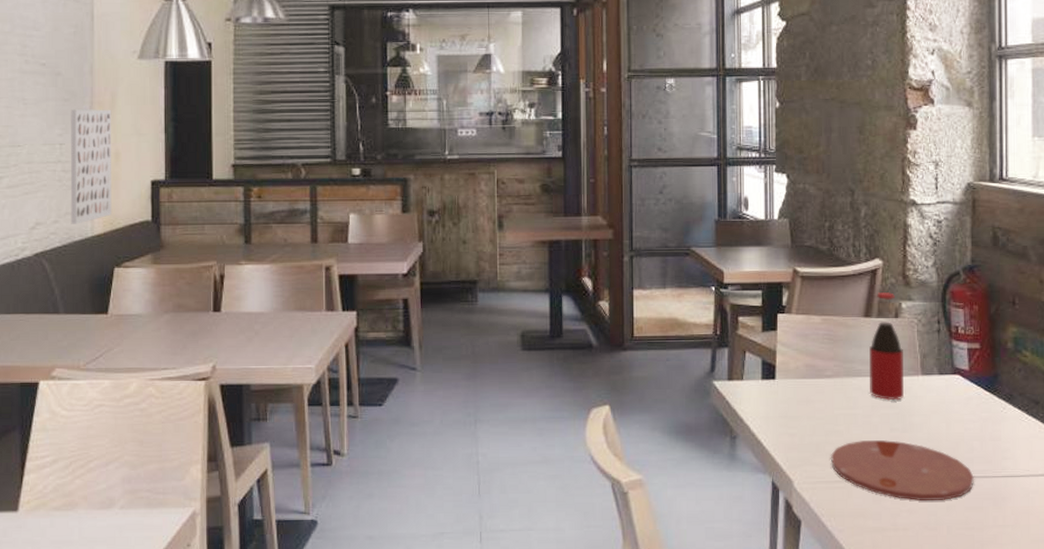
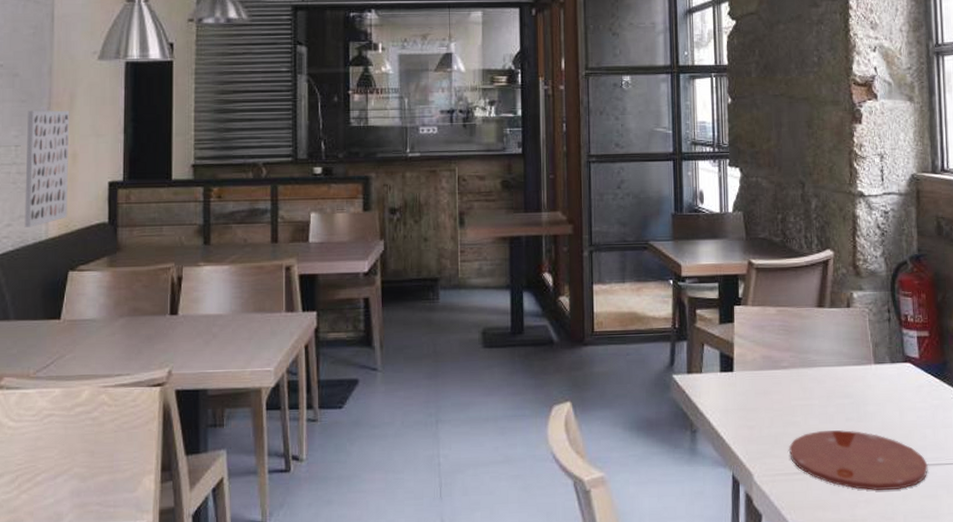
bottle: present [869,292,904,401] -> none [823,283,858,390]

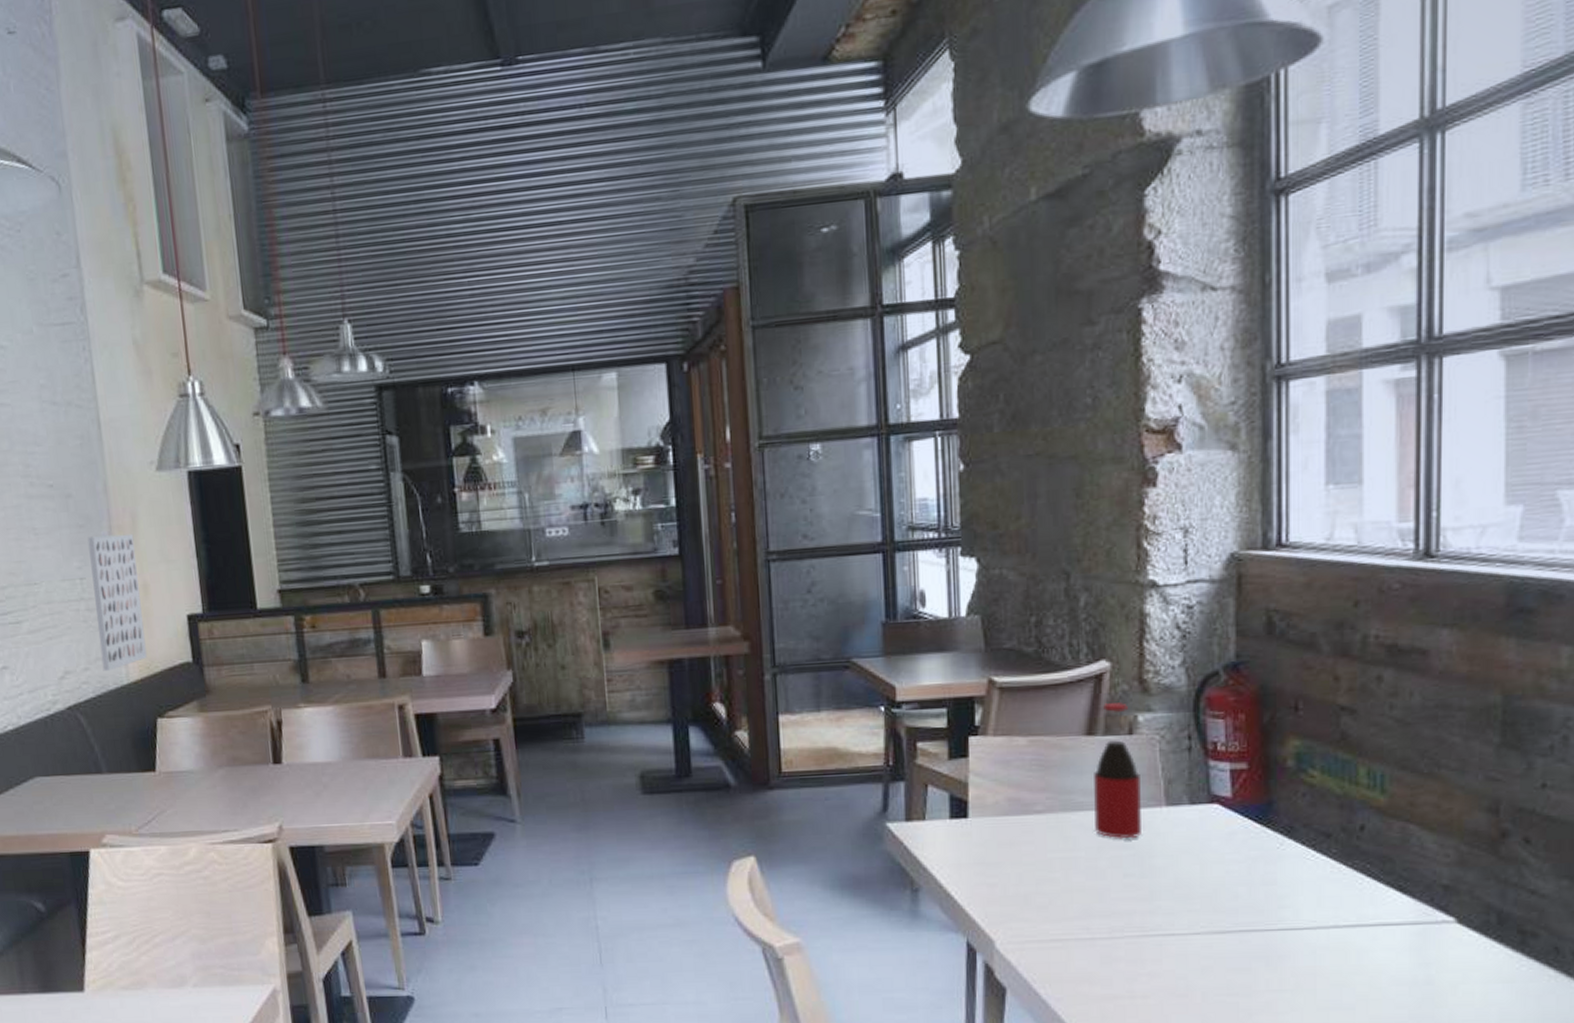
plate: present [788,430,929,490] -> none [1043,888,1240,961]
bottle: none [823,283,858,390] -> present [1094,703,1141,839]

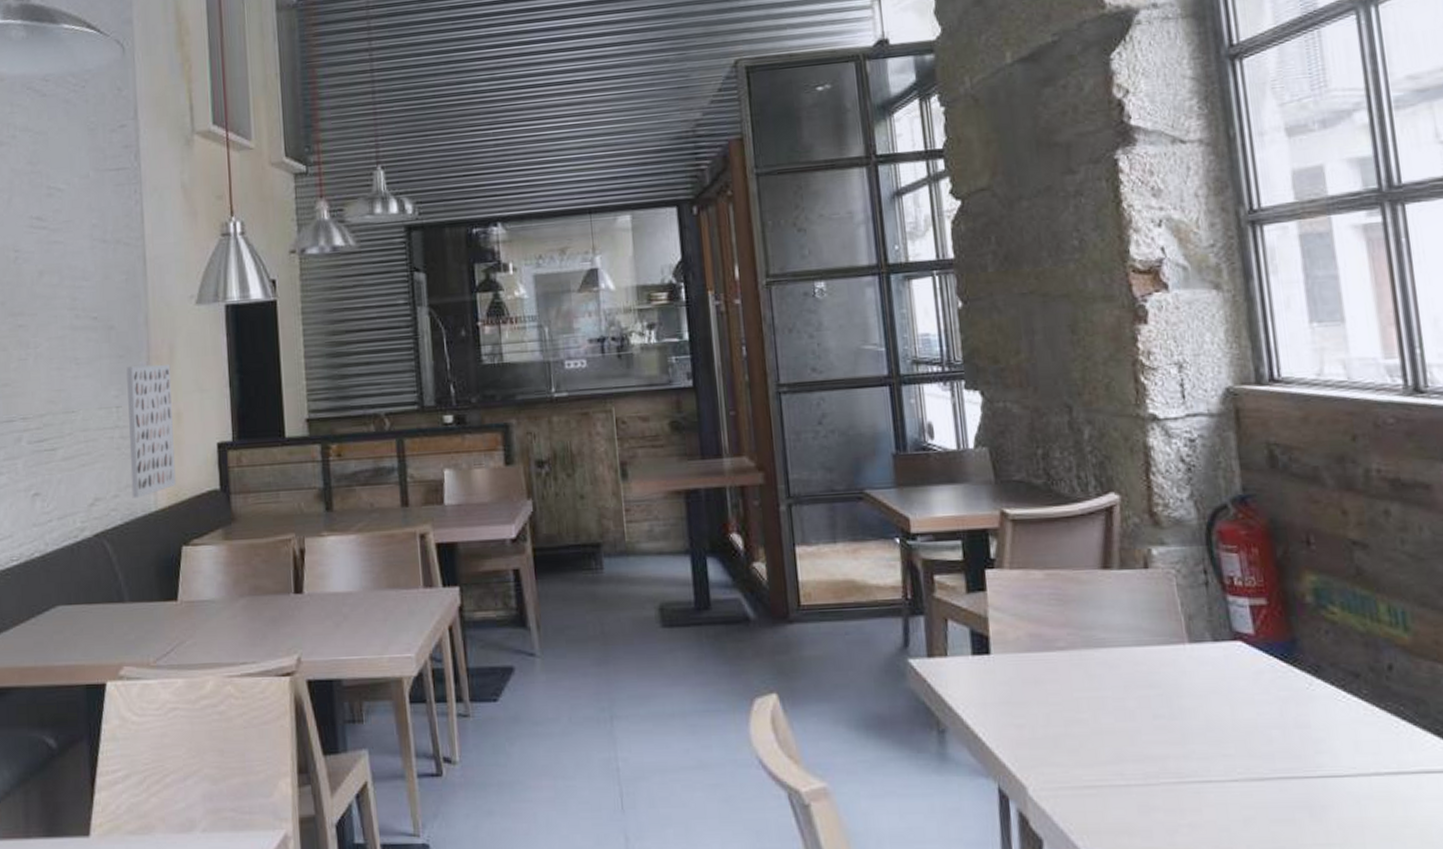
bottle: present [1094,703,1141,839] -> none [1113,536,1167,678]

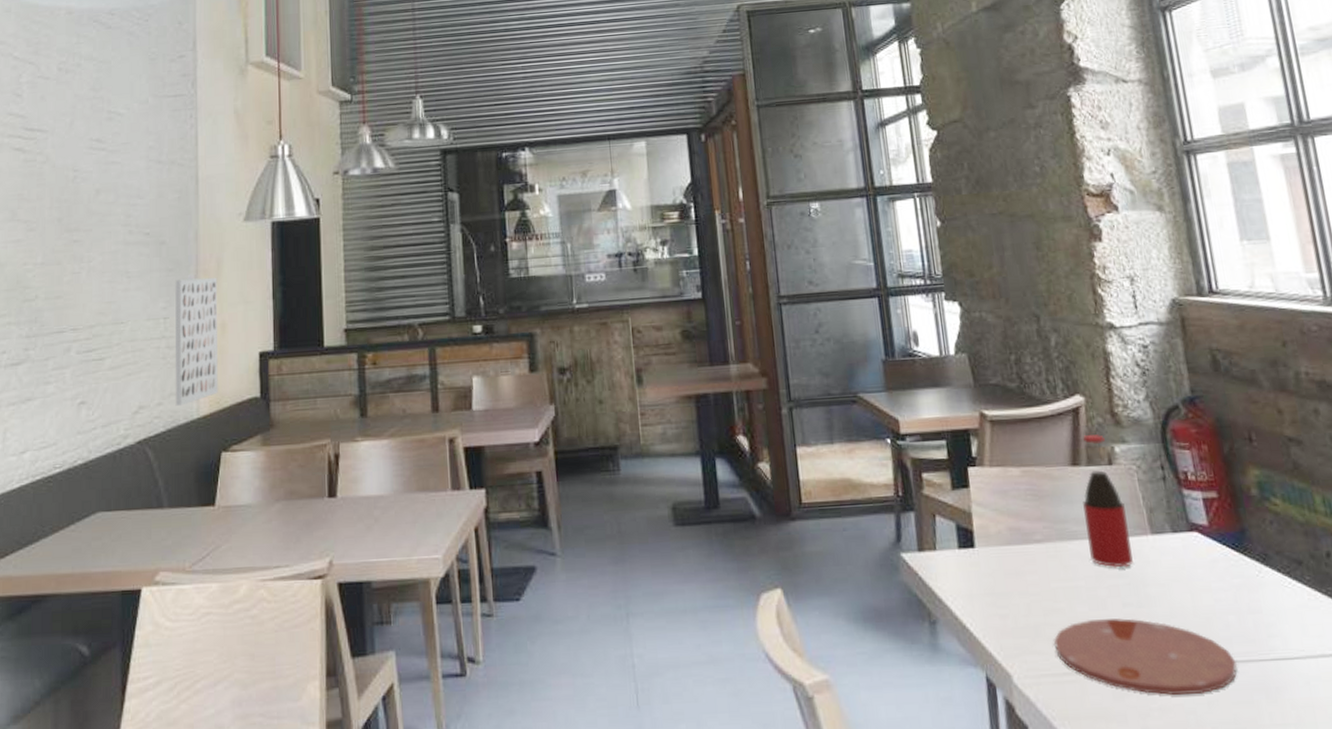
plate: none [1074,731,1280,811] -> present [1053,618,1238,695]
bottle: none [1113,536,1167,678] -> present [1083,434,1133,568]

